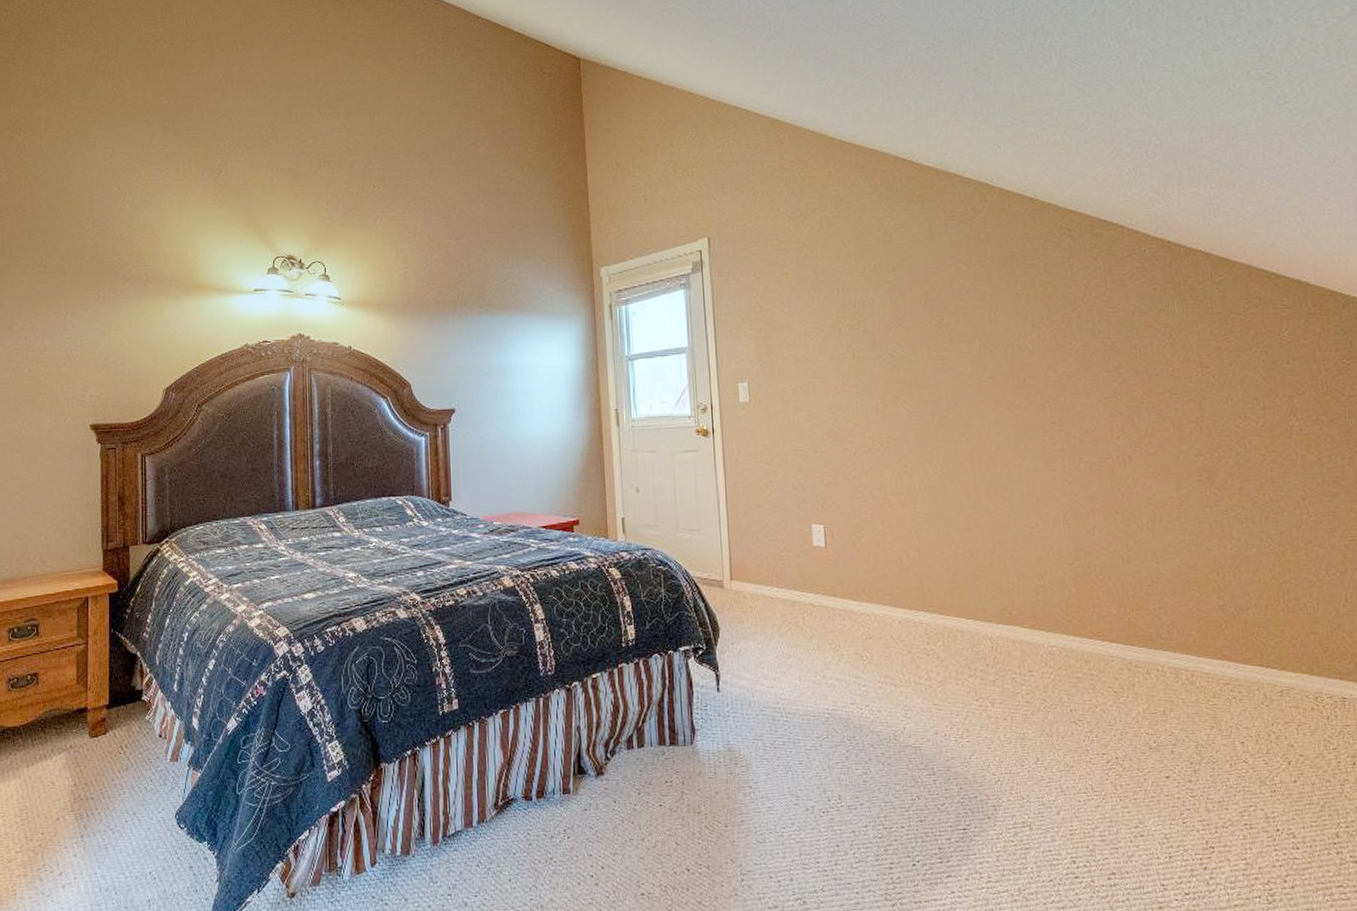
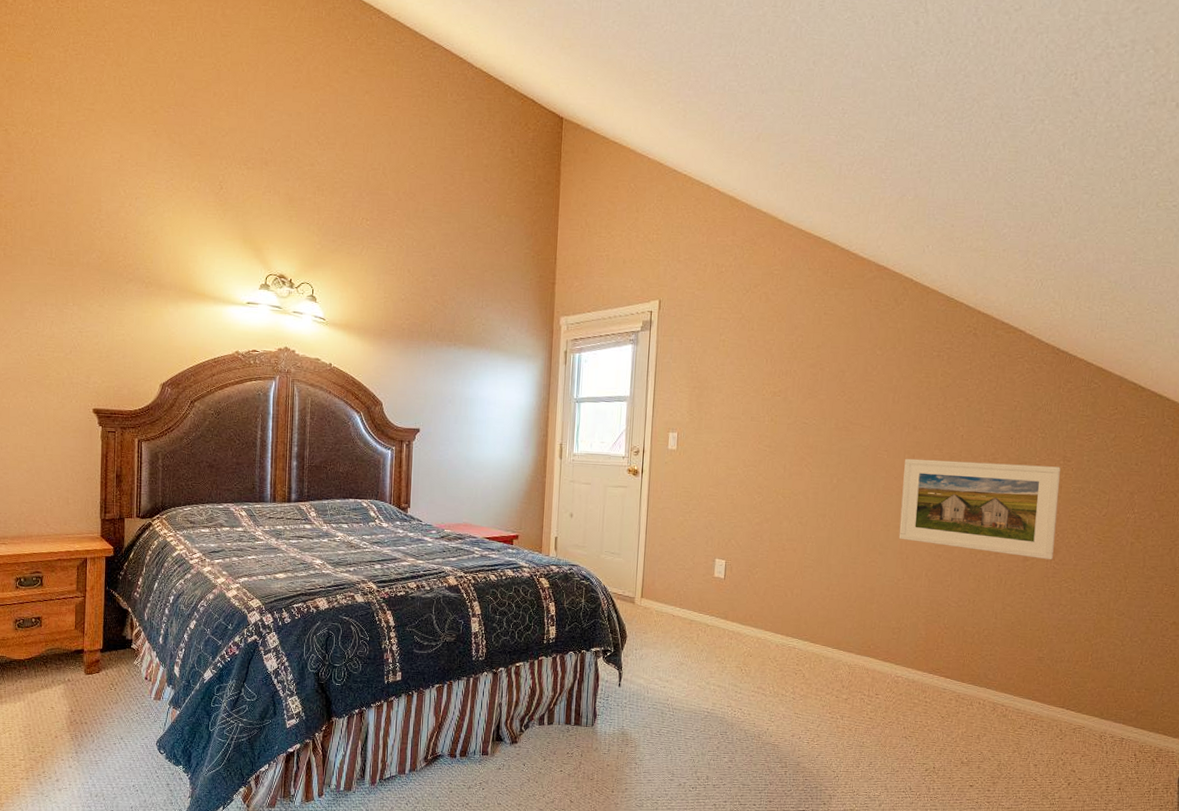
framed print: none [1015,375,1212,486] -> present [898,458,1061,560]

